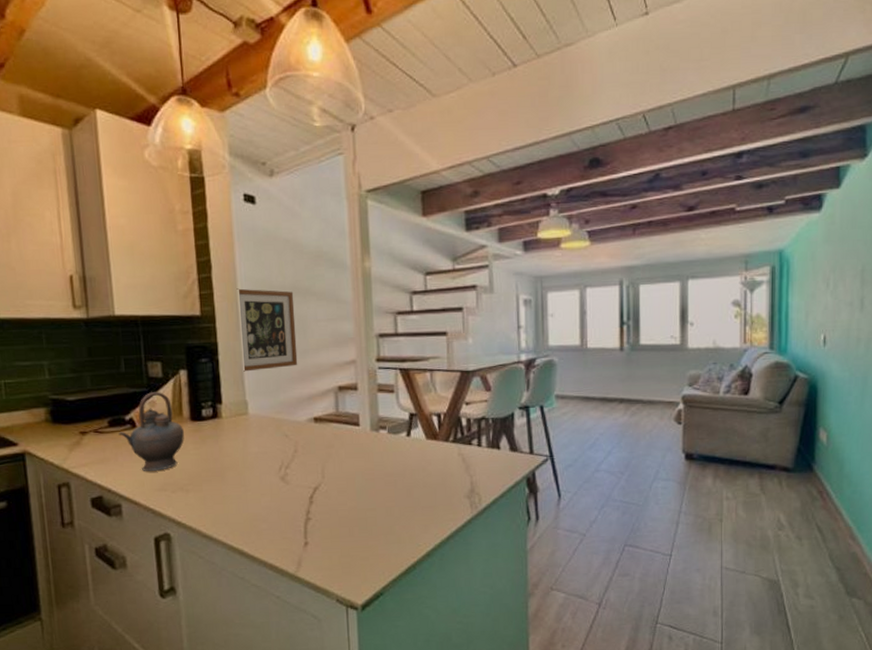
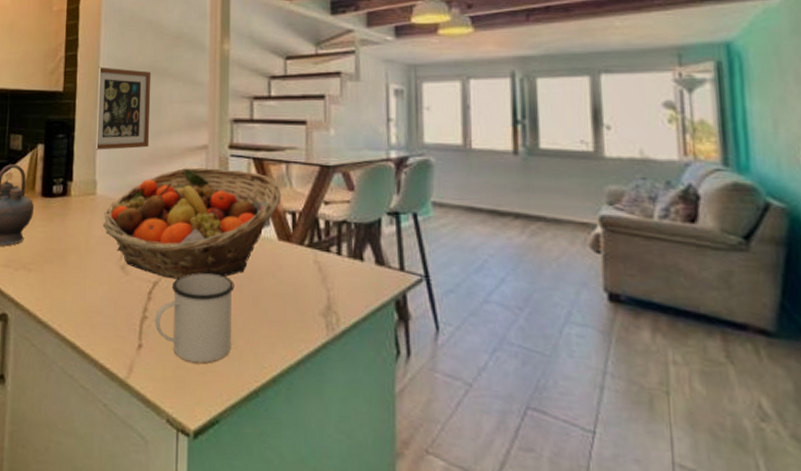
fruit basket: none [258,380,428,483] -> present [103,167,282,279]
mug: none [318,473,389,550] -> present [155,272,234,364]

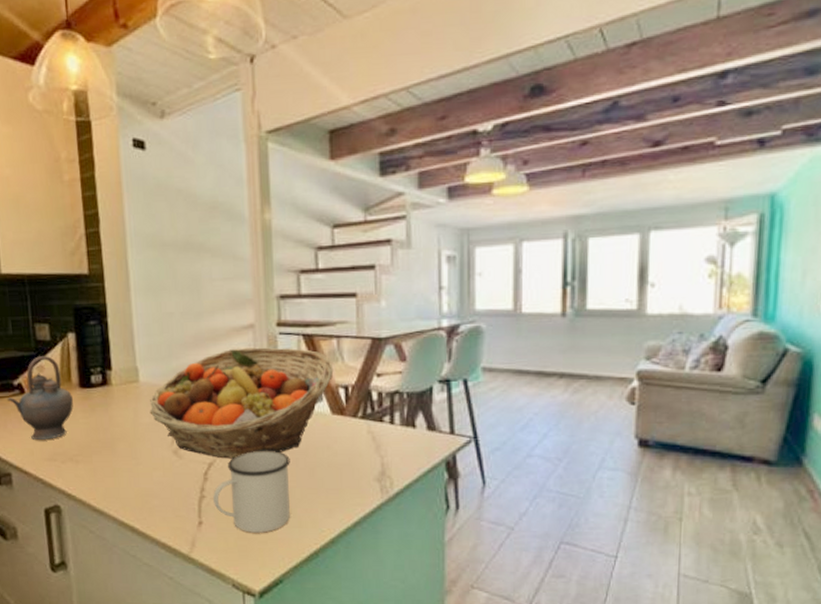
wall art: present [96,67,152,150] -> none [126,244,192,336]

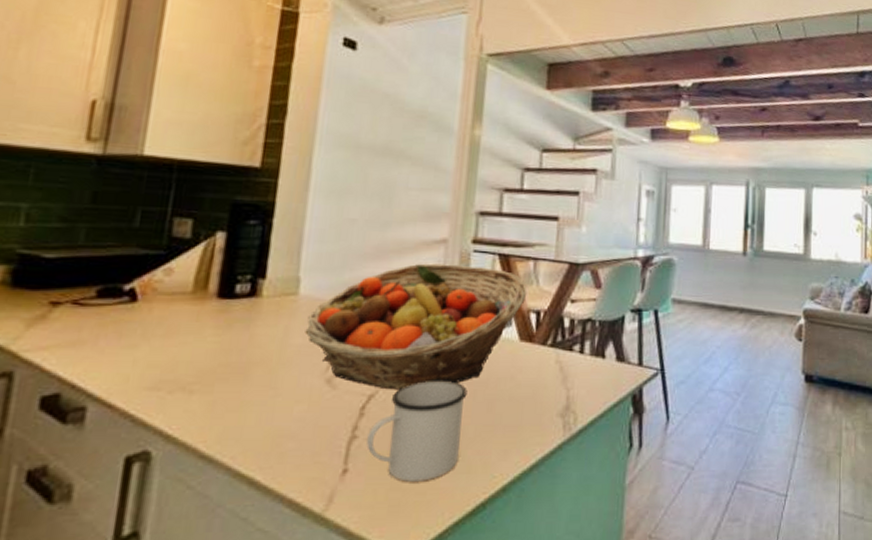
teapot: present [7,356,74,440] -> none [108,256,206,362]

